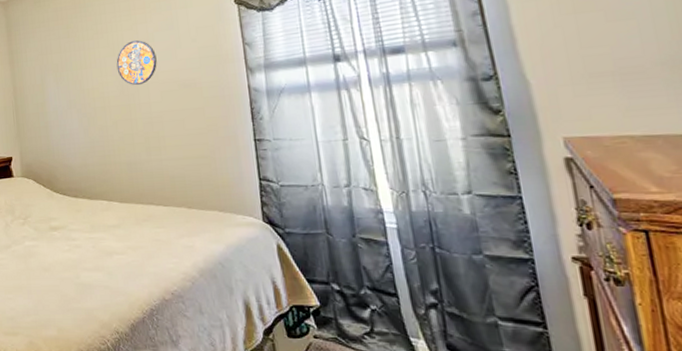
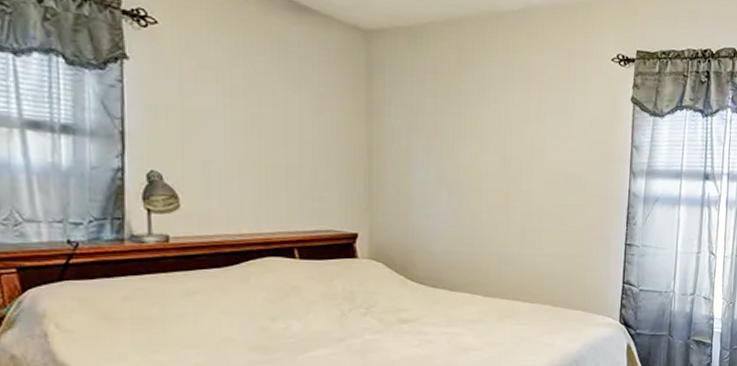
manhole cover: present [116,40,157,86] -> none [500,119,545,171]

